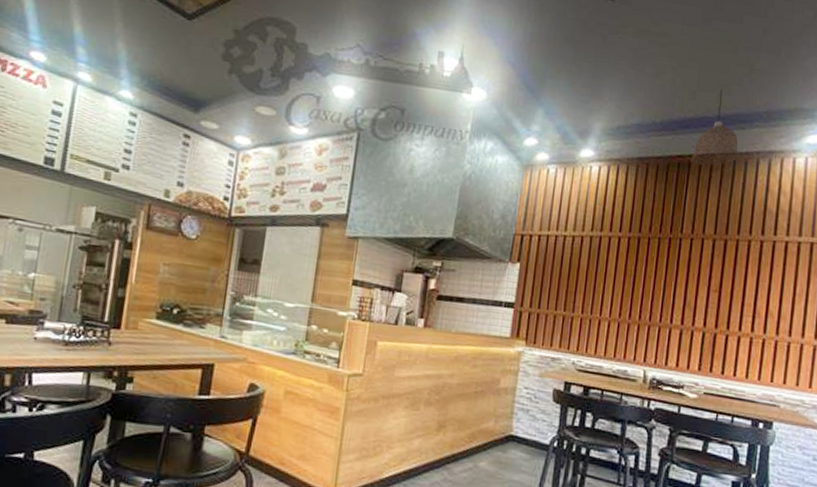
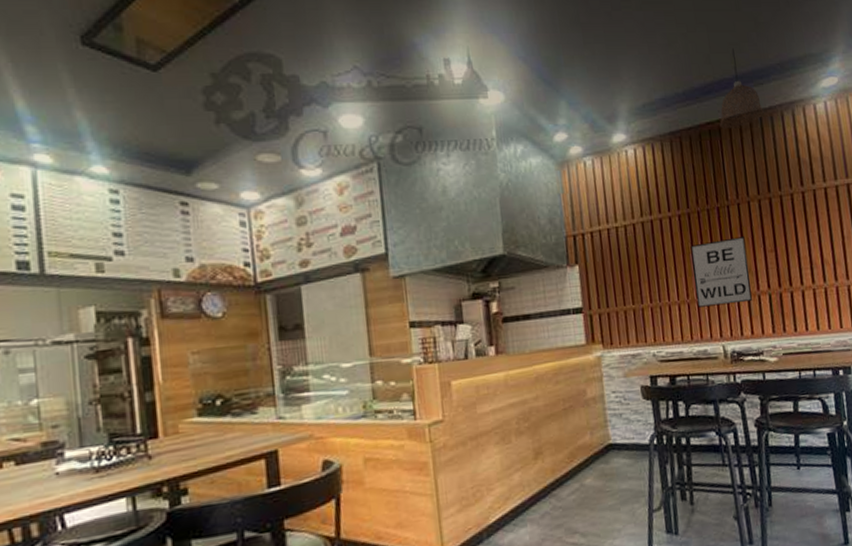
wall art: none [627,268,691,335] -> present [690,237,752,308]

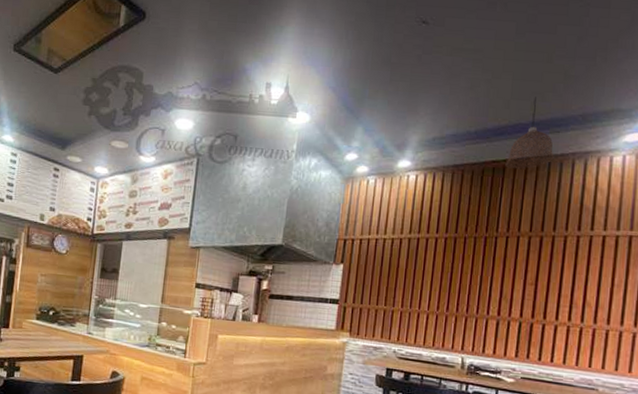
wall art: present [690,237,752,308] -> none [445,265,507,325]

